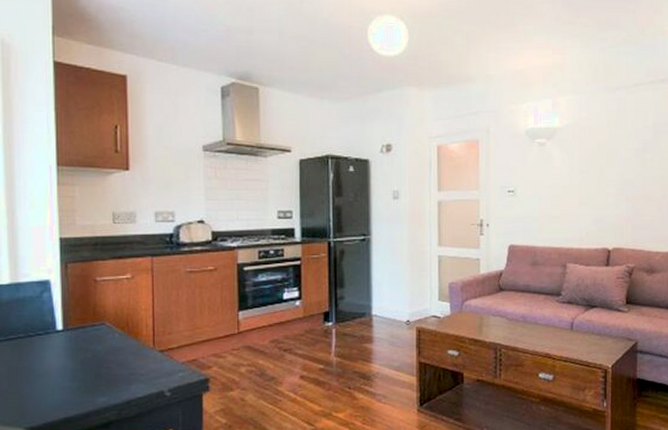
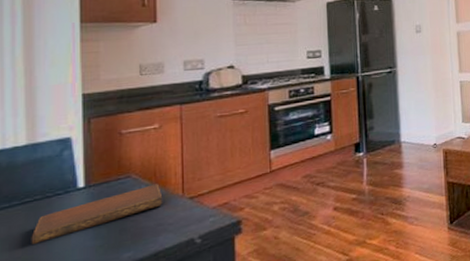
notebook: none [16,334,135,379] -> present [31,184,163,244]

